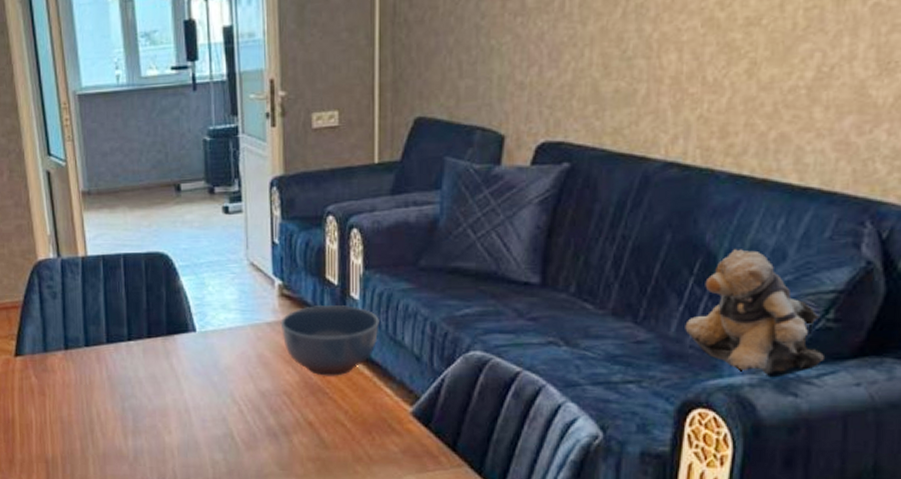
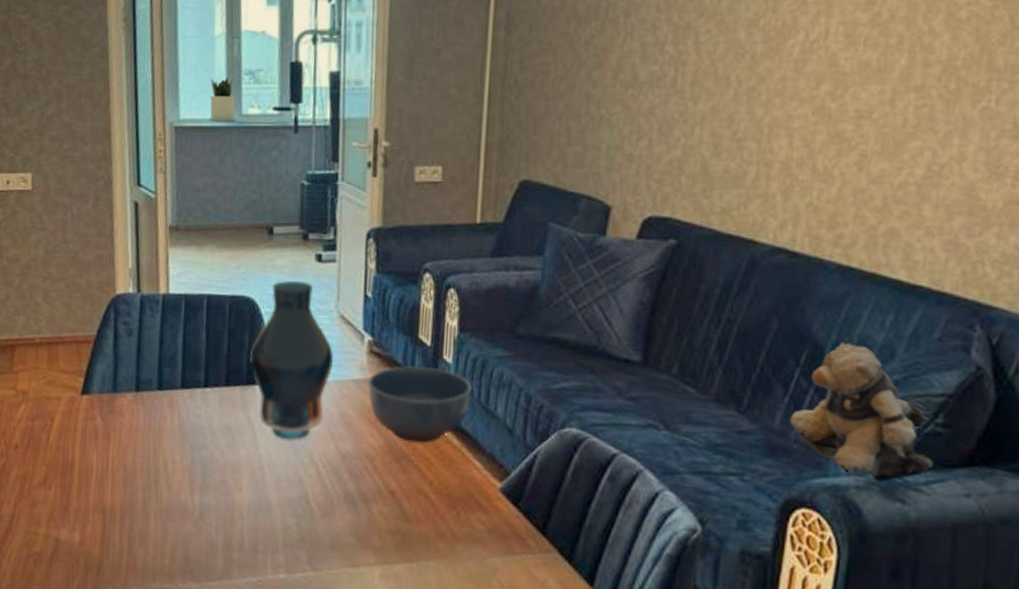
planter: none [108,41,137,87] -> present [208,77,237,122]
vase: none [168,234,247,383] -> present [250,281,334,440]

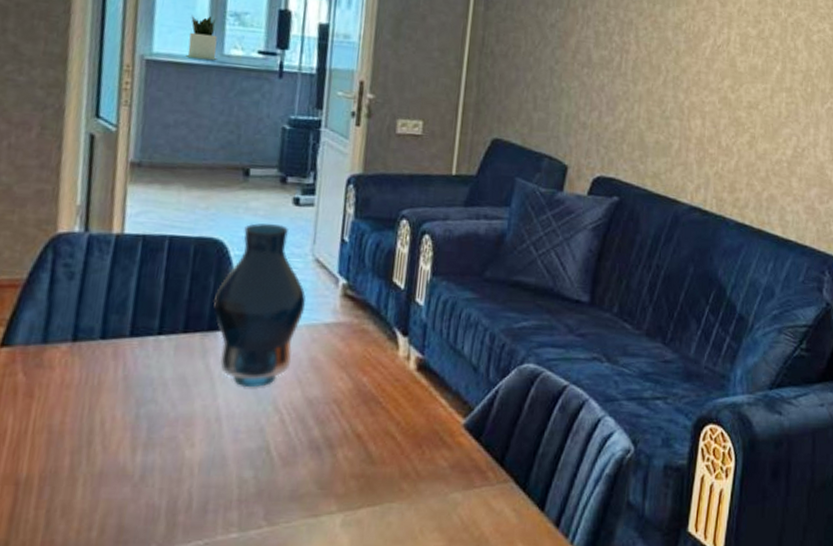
bowl: present [367,365,472,443] -> none [339,308,442,385]
teddy bear: present [789,343,933,482] -> none [701,285,799,398]

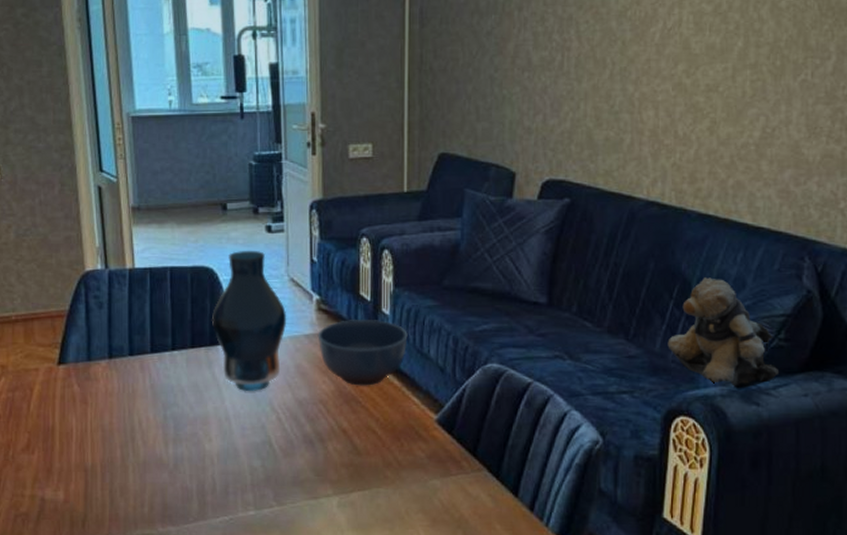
planter: present [185,14,217,61] -> none [162,71,188,111]
bowl: none [339,308,442,385] -> present [317,318,408,386]
teddy bear: none [701,285,799,398] -> present [667,277,778,389]

